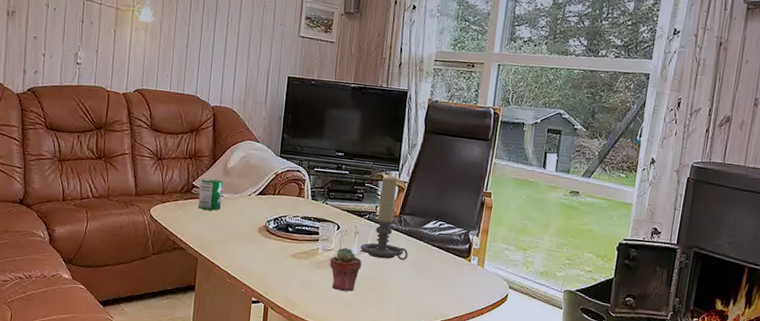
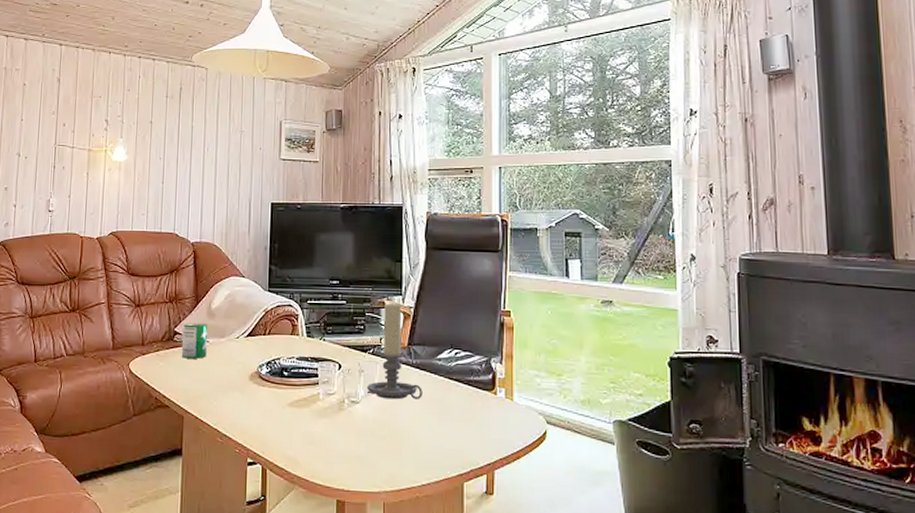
potted succulent: present [329,247,362,291] -> none [333,390,370,442]

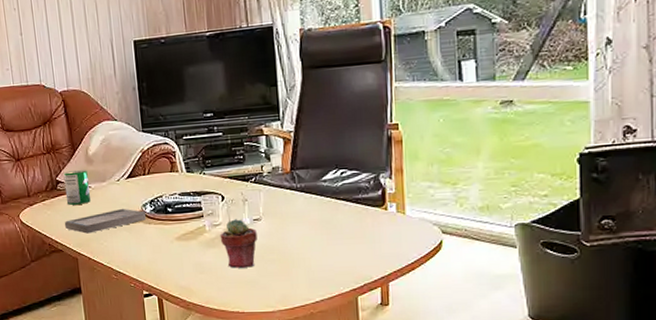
book: none [175,367,260,391] -> present [64,208,146,234]
potted succulent: none [333,390,370,442] -> present [219,219,257,268]
candle holder: present [366,302,422,400] -> none [251,128,310,225]

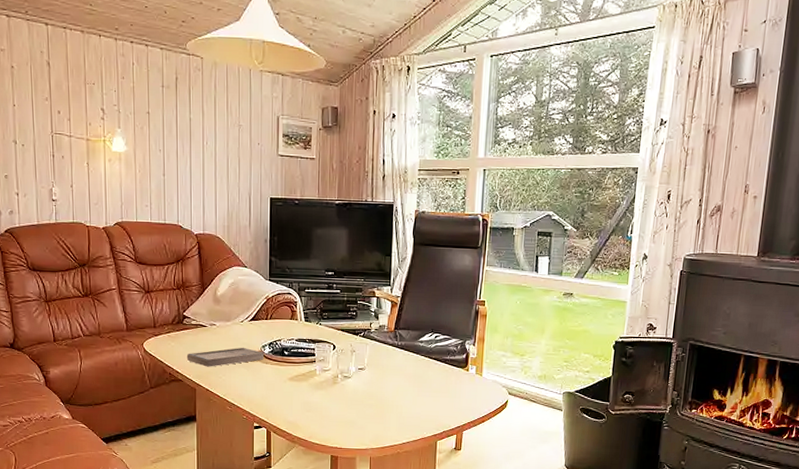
can: present [63,169,91,205] -> none [190,307,215,340]
potted succulent: present [219,219,257,268] -> none [328,367,360,410]

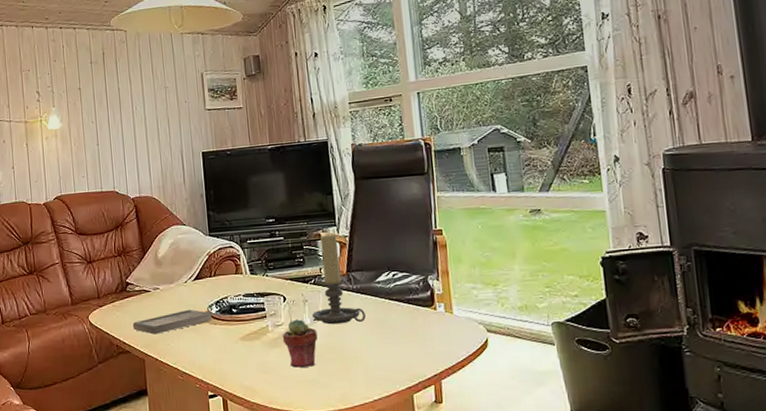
potted succulent: none [328,367,360,410] -> present [282,319,318,368]
candle holder: none [357,292,406,375] -> present [311,233,366,325]

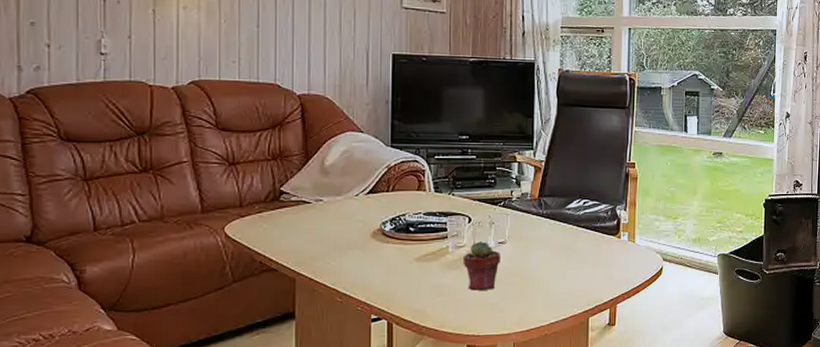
book: present [132,309,212,335] -> none [283,225,384,251]
candle holder: present [311,233,366,325] -> none [497,156,552,248]

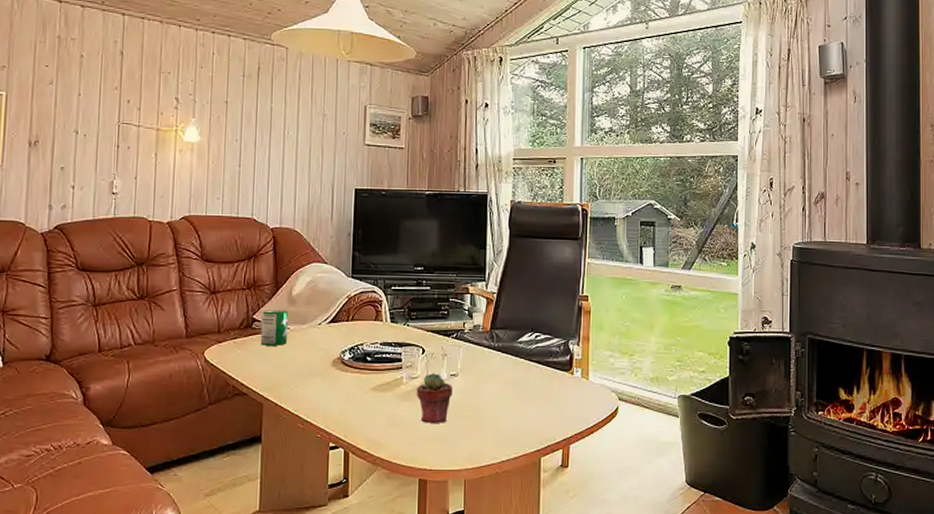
can: none [289,180,322,219] -> present [260,309,289,346]

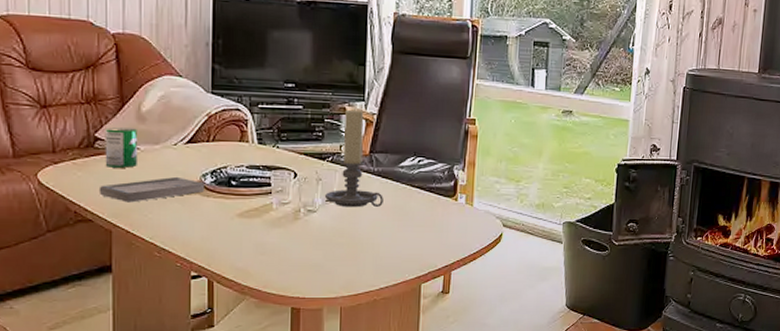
book: none [254,353,343,378] -> present [98,176,204,203]
potted succulent: present [416,373,453,423] -> none [287,199,328,251]
candle holder: none [449,288,504,382] -> present [324,108,383,208]

